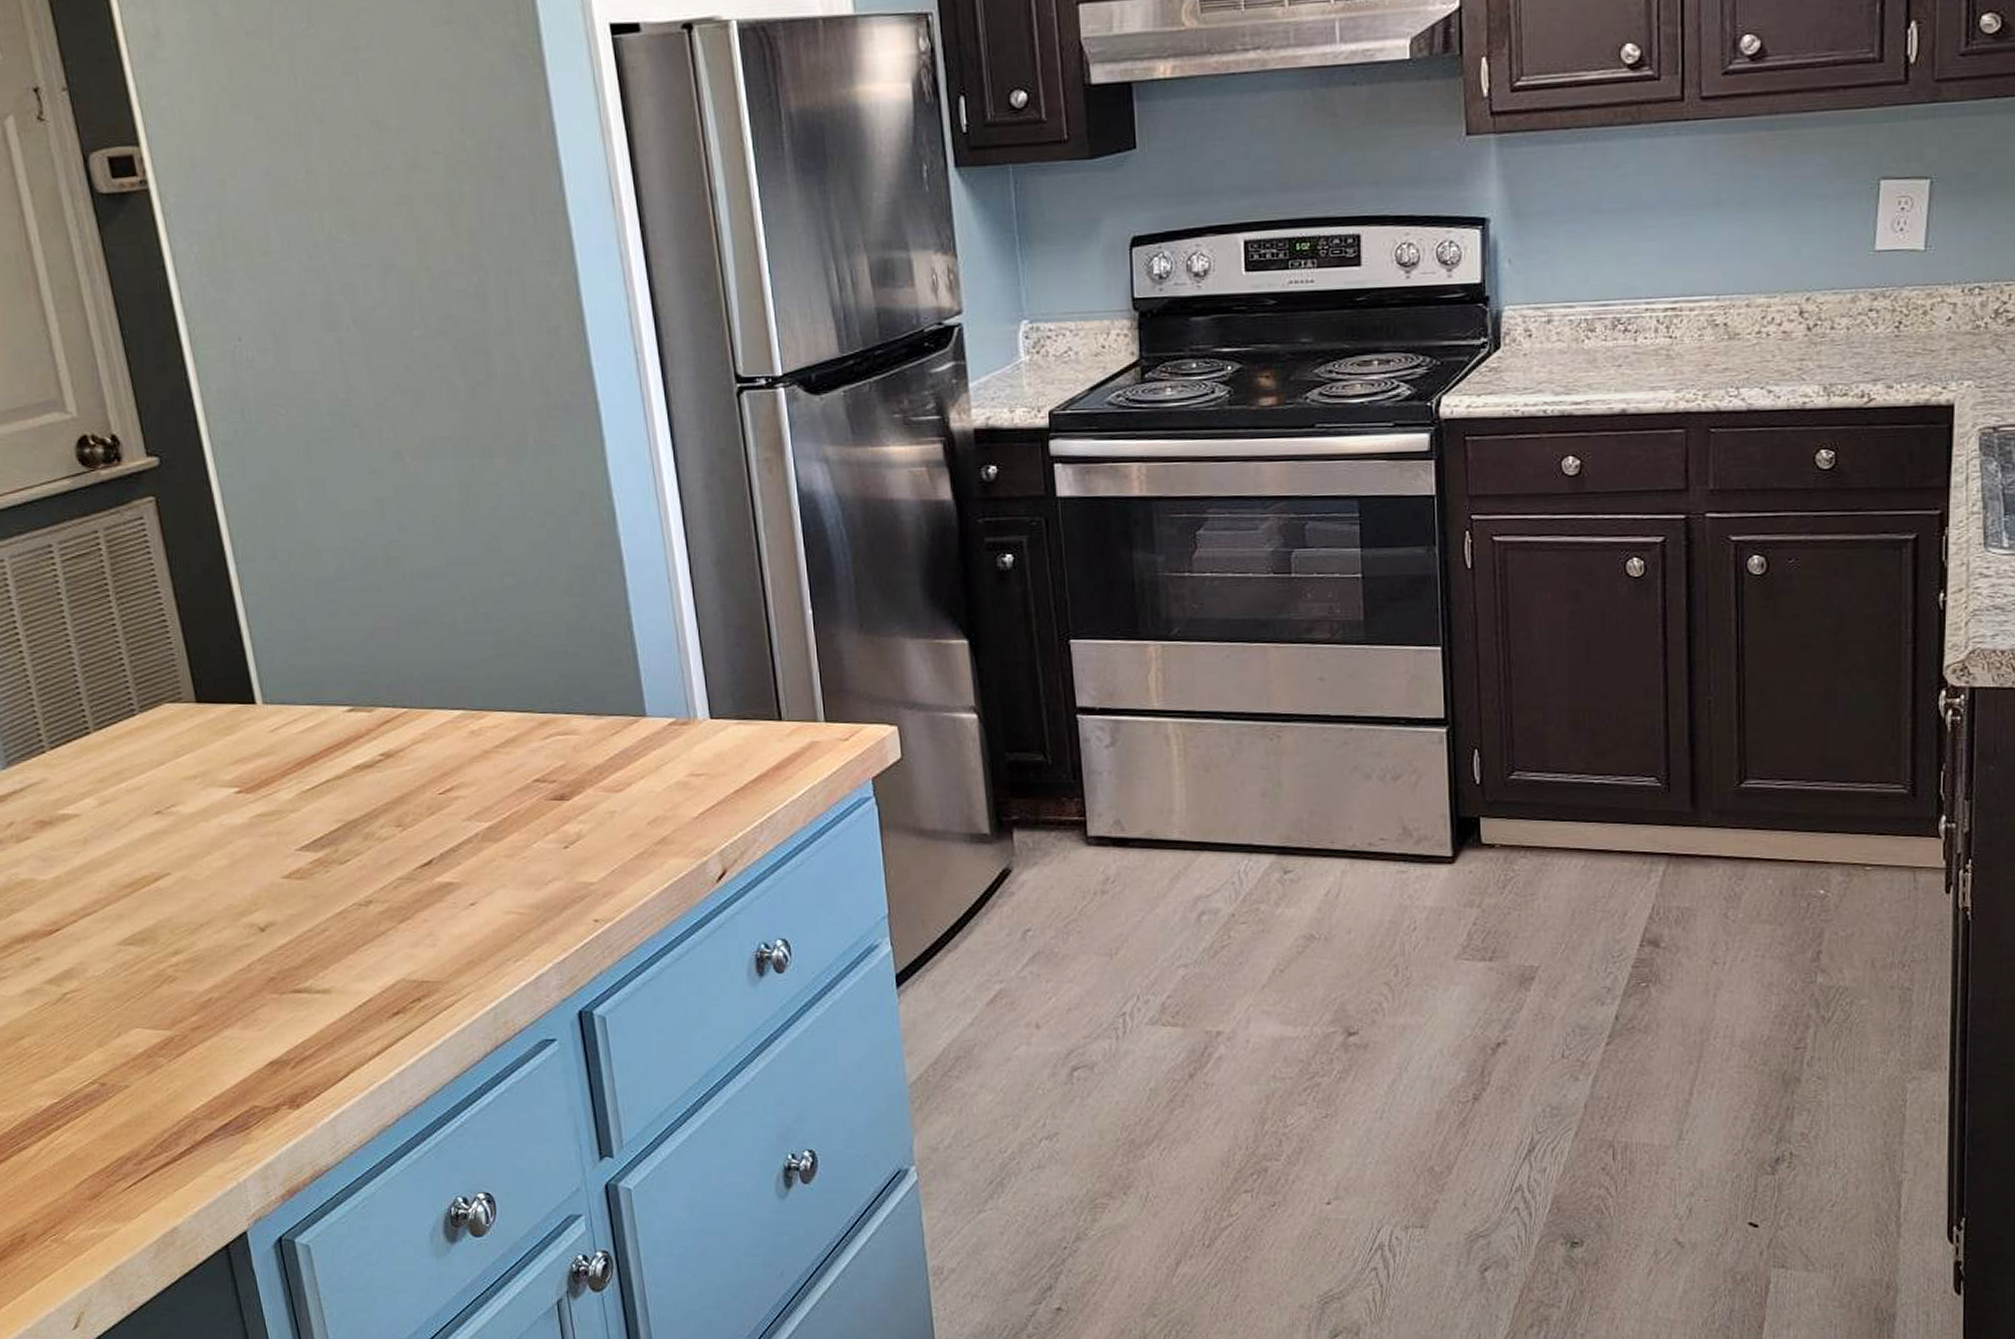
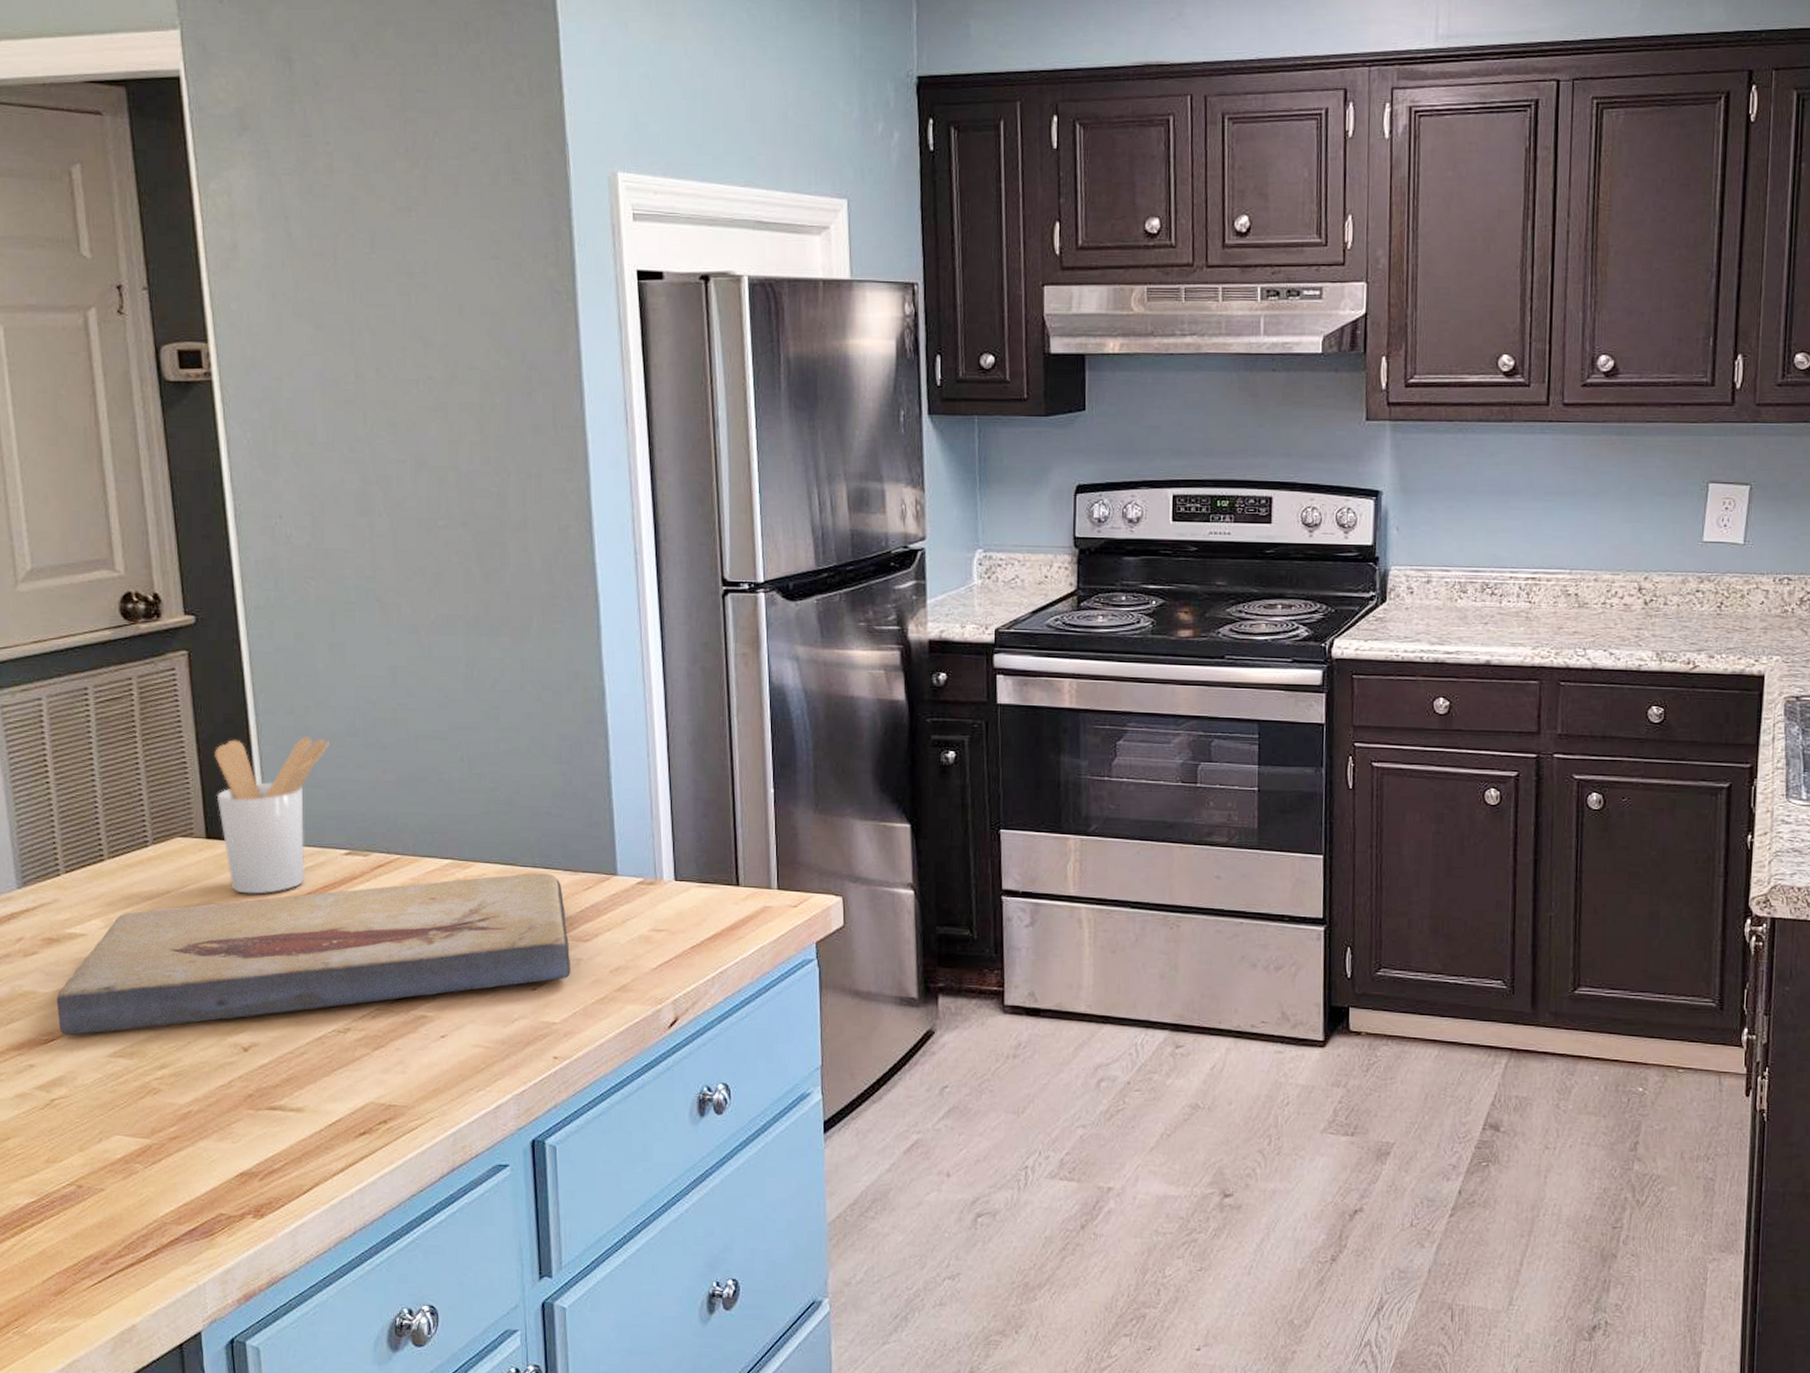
fish fossil: none [56,719,605,925] -> present [57,873,571,1036]
utensil holder: none [195,583,318,761] -> present [215,736,329,894]

